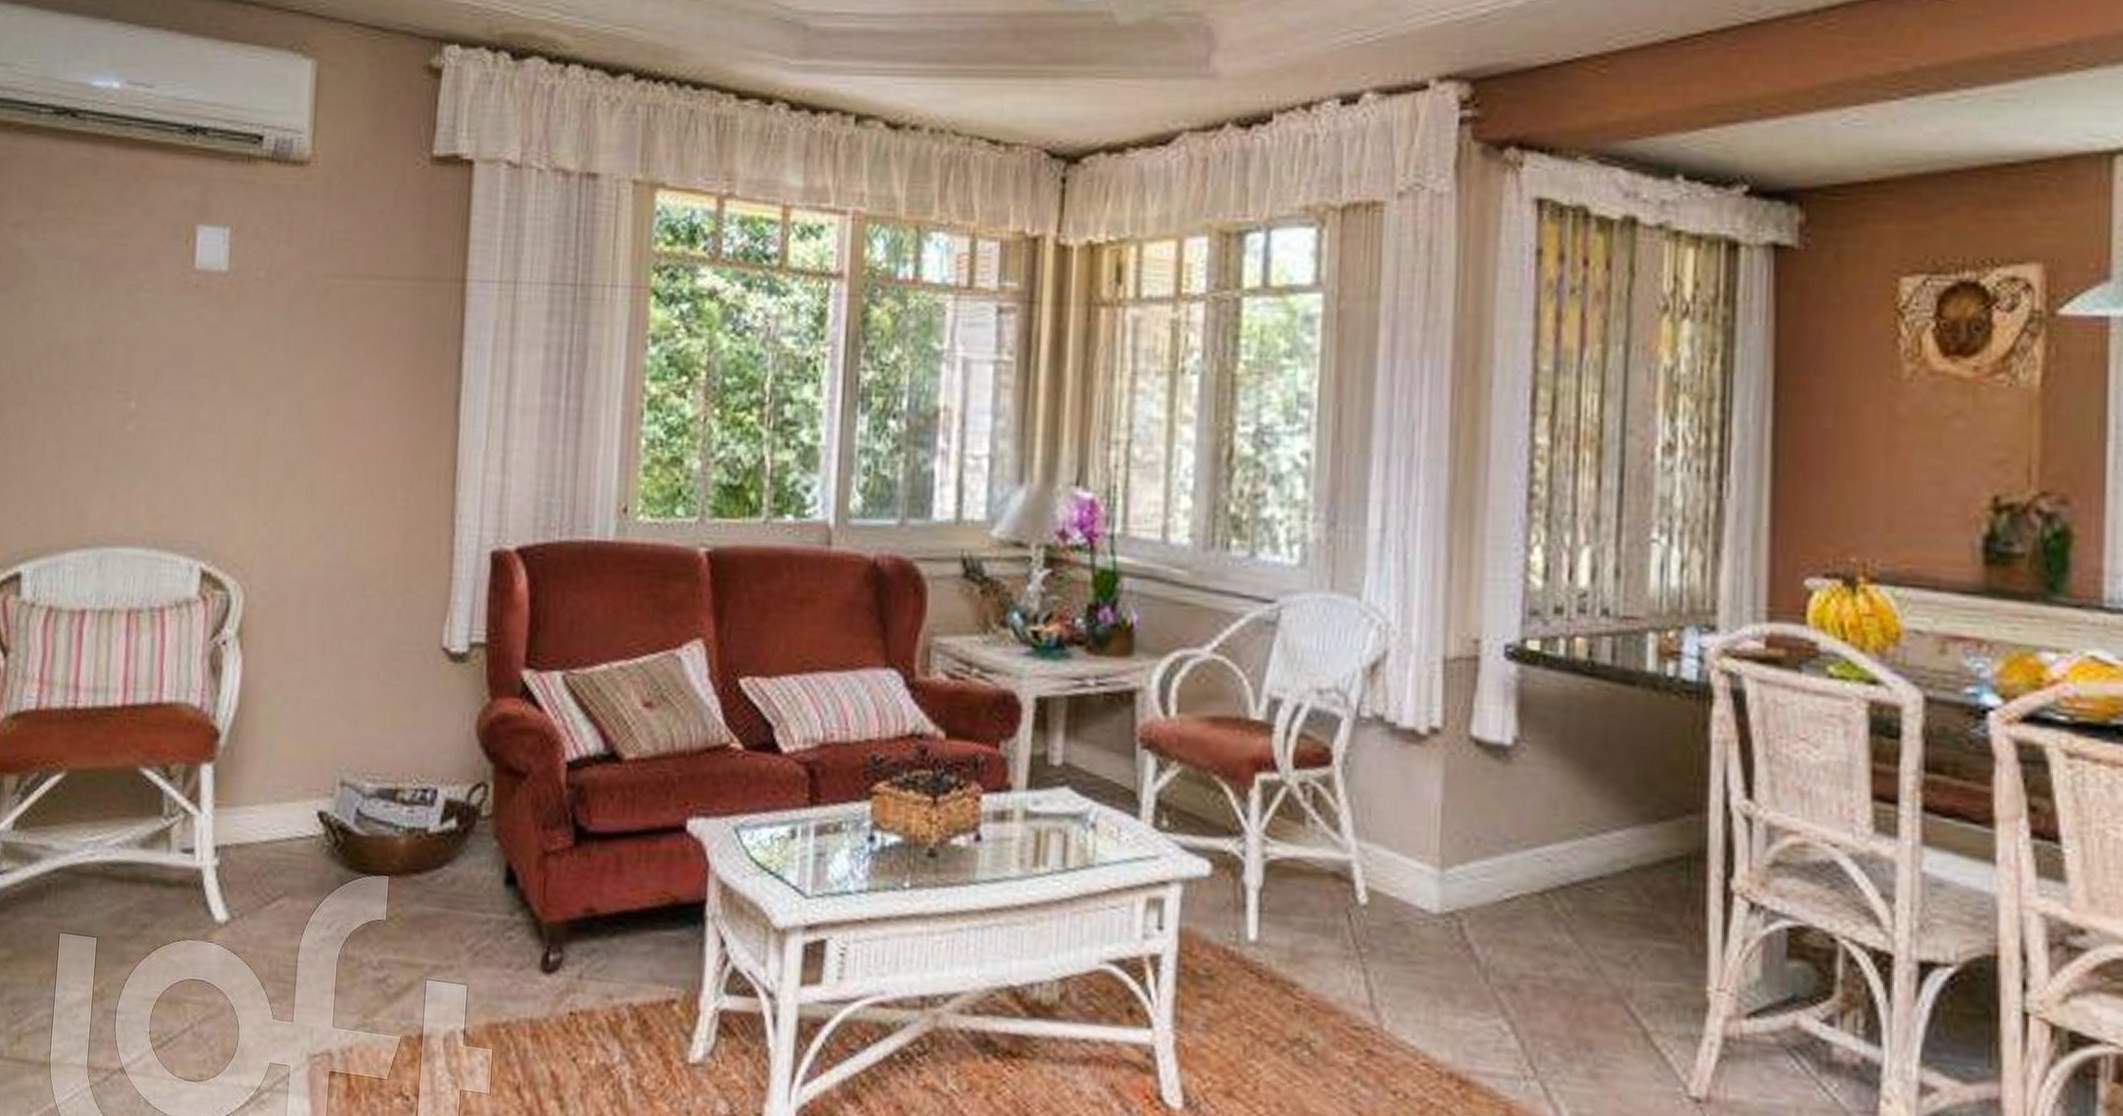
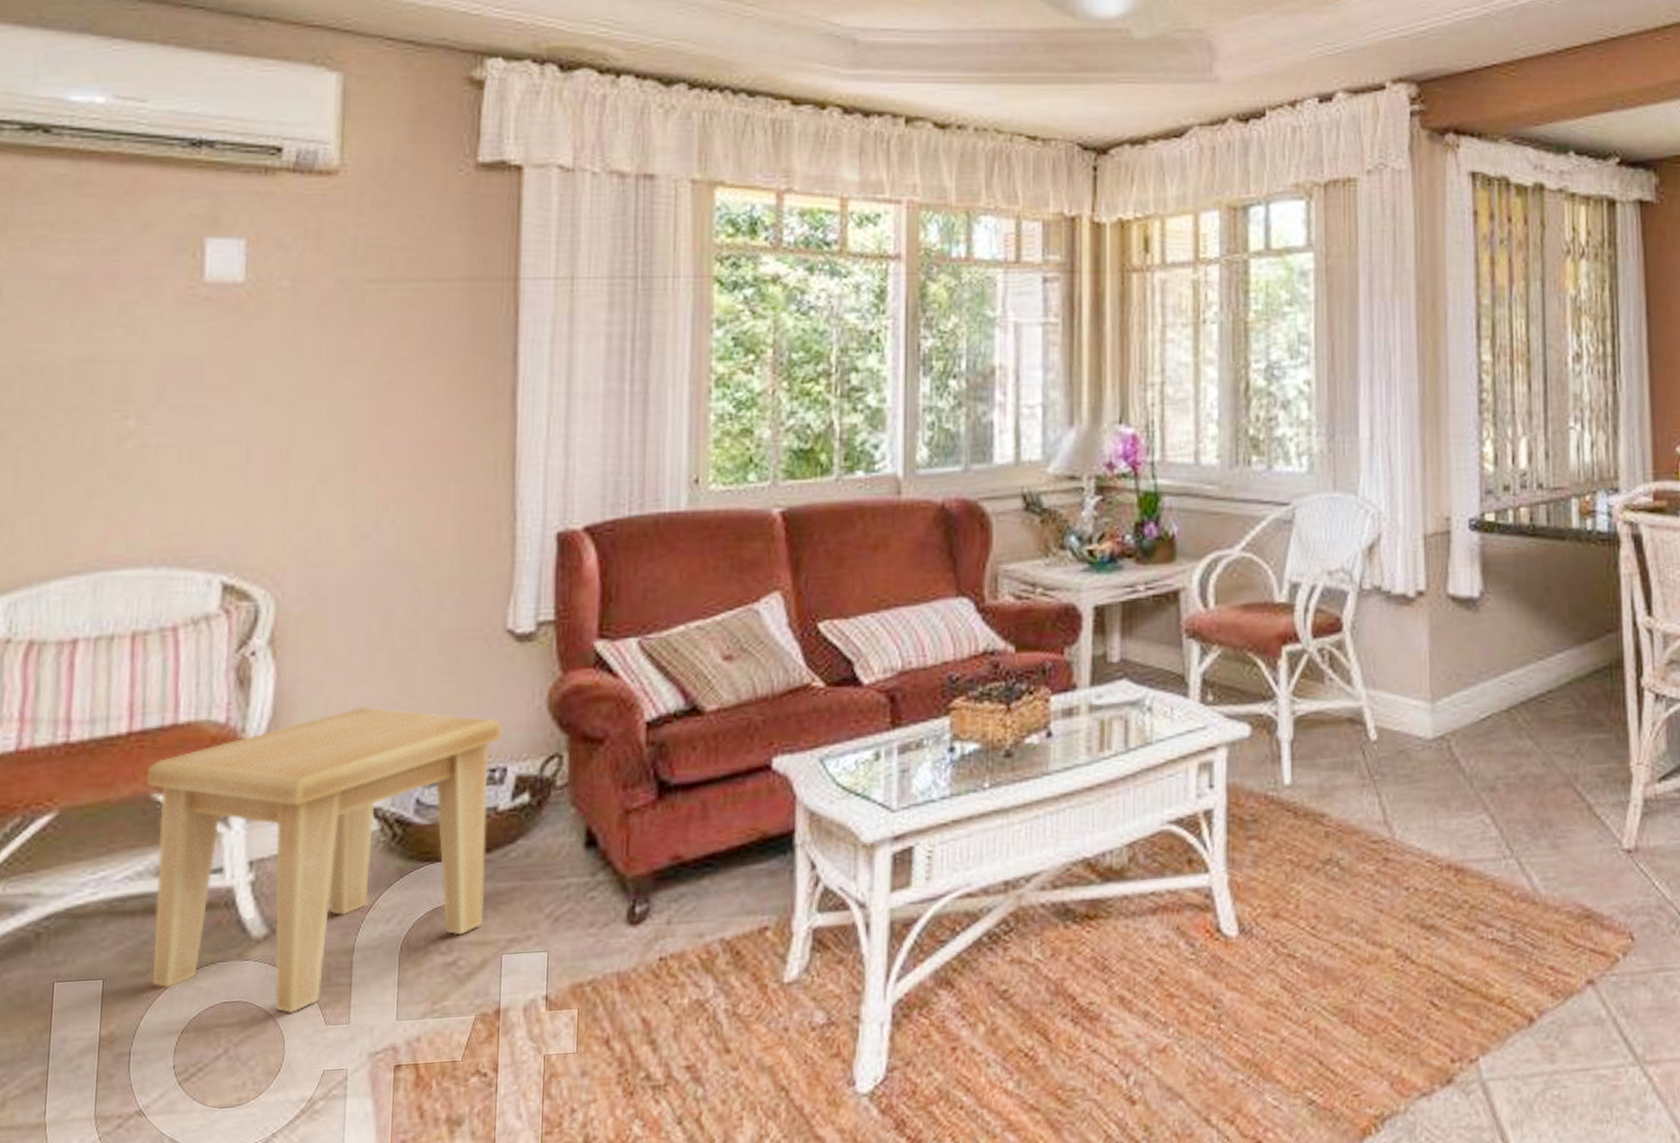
side table: none [135,707,435,1001] -> present [146,706,503,1013]

